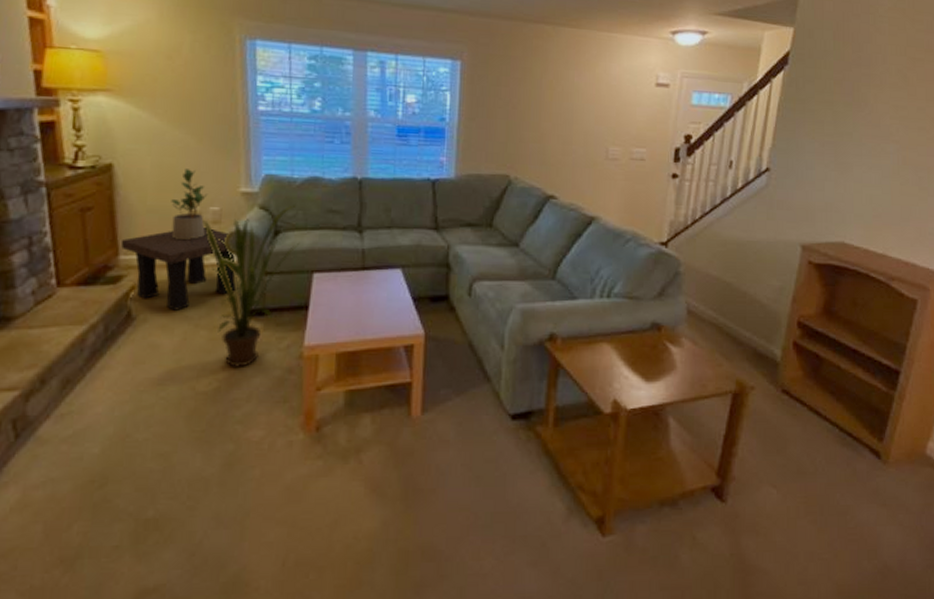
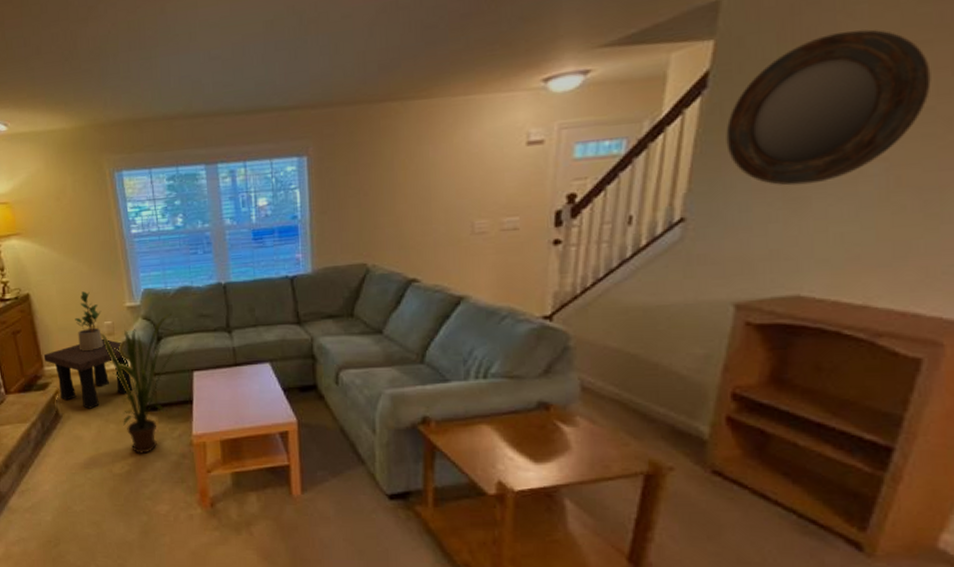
home mirror: none [799,41,923,154] -> present [726,29,931,186]

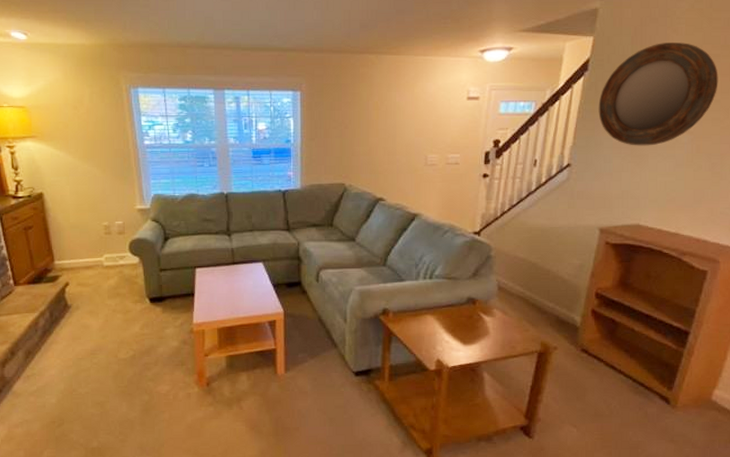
side table: present [43,338,136,409] -> none [54,237,144,300]
potted plant: present [75,291,103,351] -> none [87,193,114,247]
house plant: present [100,313,179,454] -> none [111,217,184,340]

